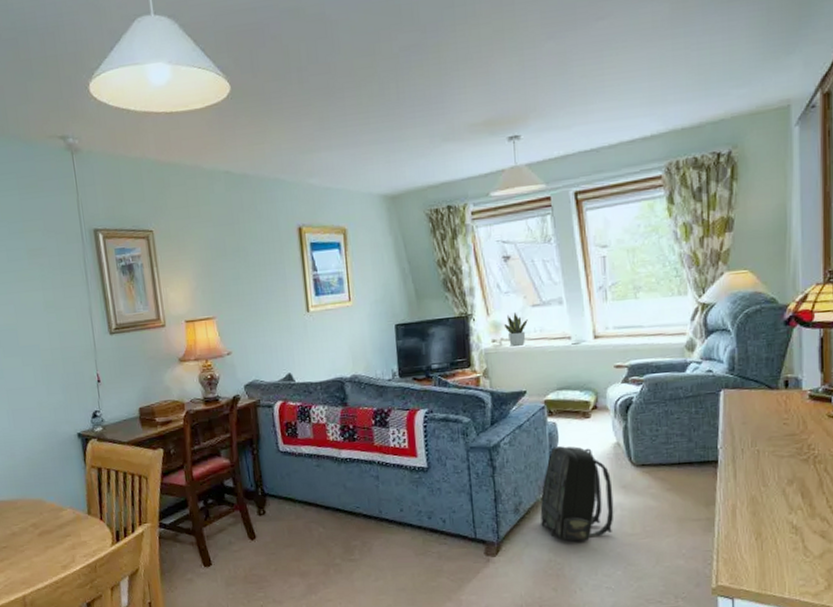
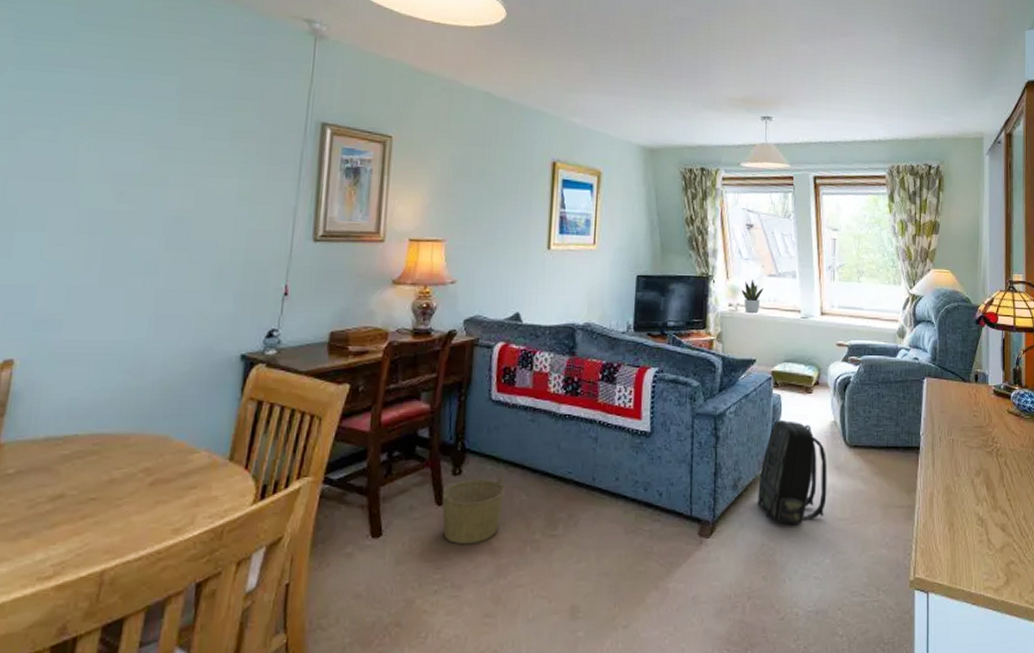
basket: none [252,515,305,570] -> present [441,478,505,545]

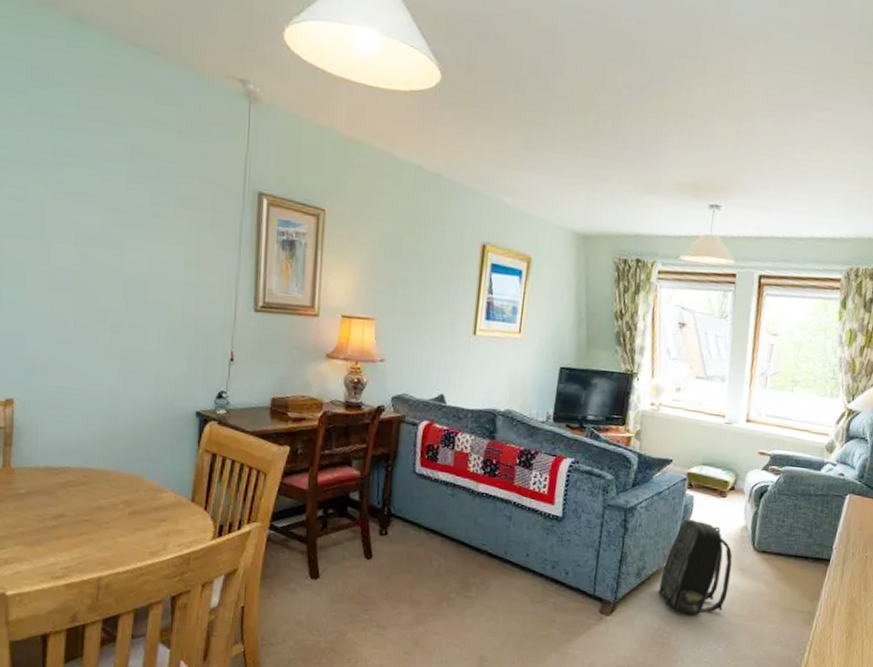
basket: present [441,478,505,545] -> none [369,540,426,595]
potted plant: present [741,280,764,314] -> none [665,380,689,416]

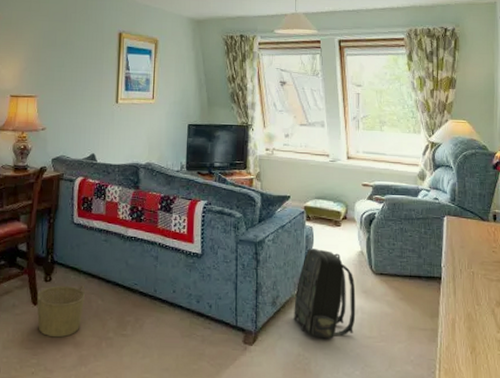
basket: none [369,540,426,595] -> present [36,285,85,338]

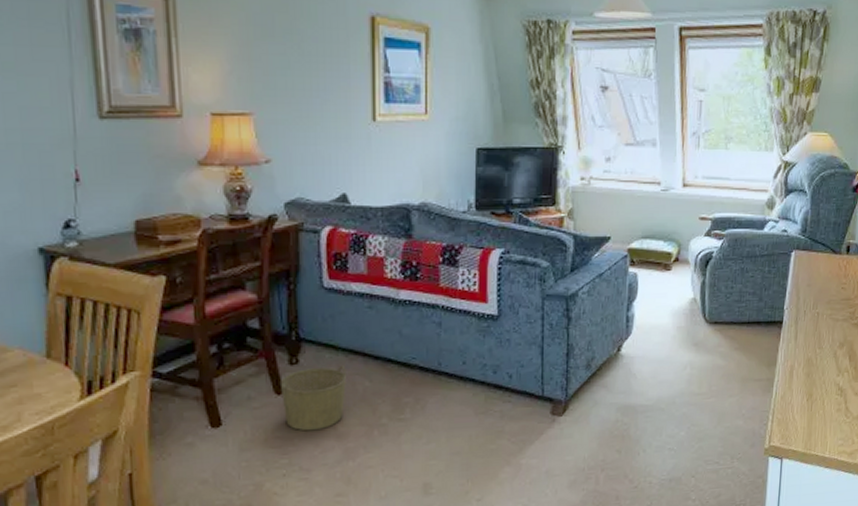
backpack: present [294,248,356,339] -> none [612,299,685,400]

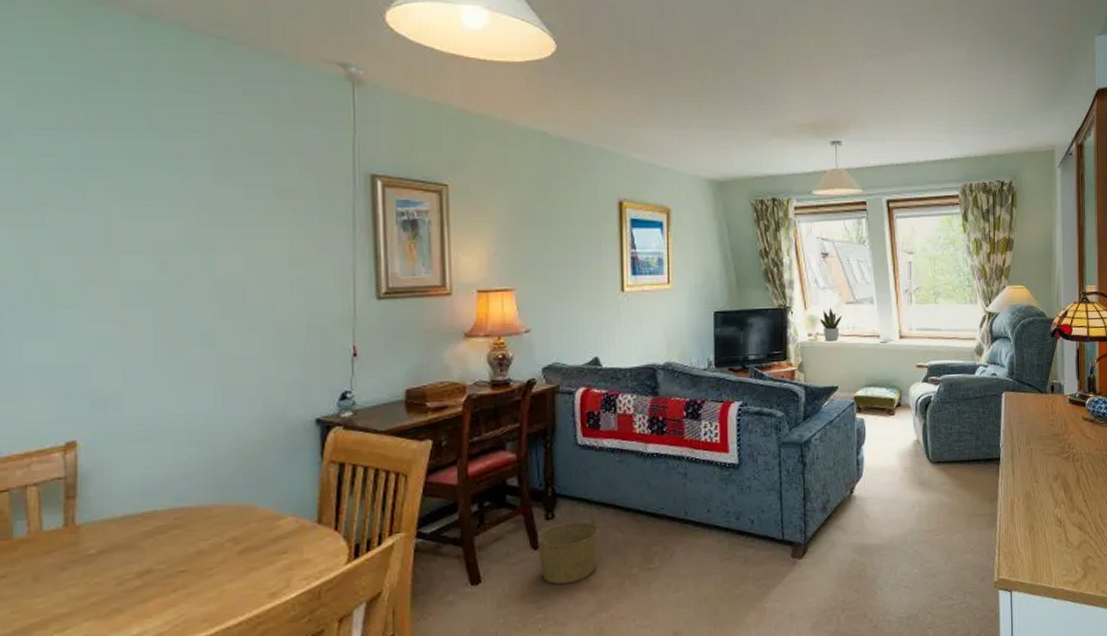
potted plant: none [594,150,620,188] -> present [820,308,842,343]

